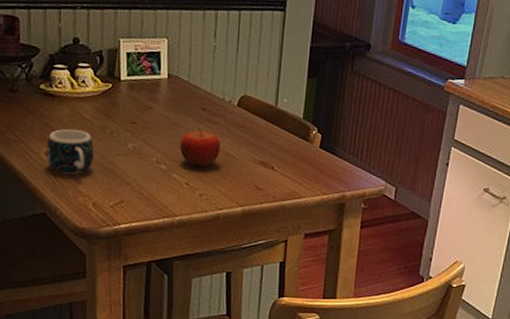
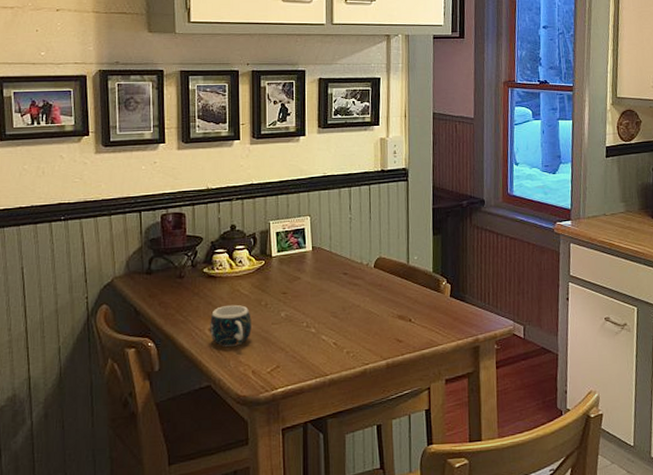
fruit: present [180,128,220,167] -> none [326,291,362,326]

